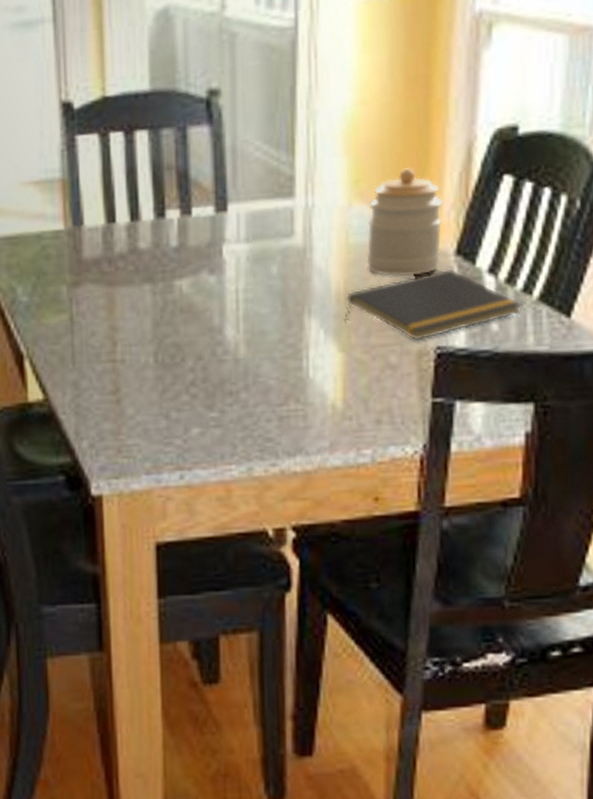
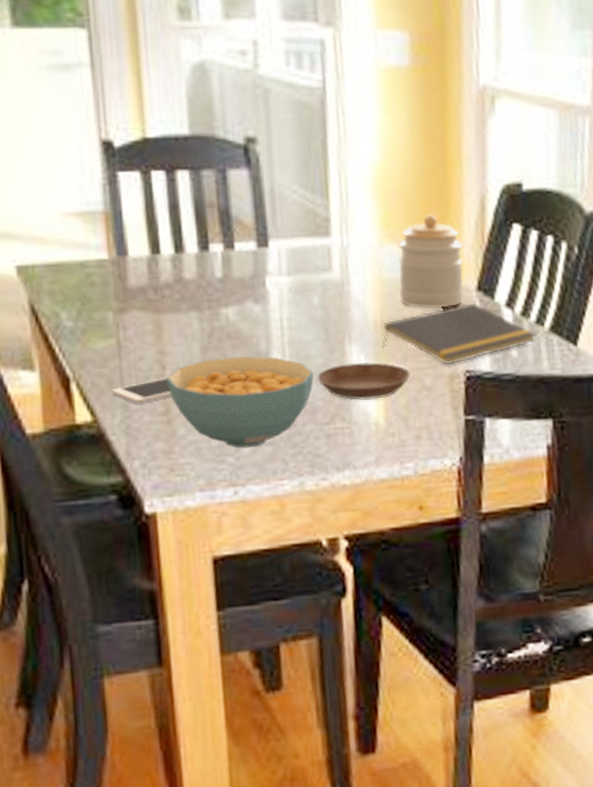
cell phone: none [63,355,121,383] -> present [111,378,171,404]
cereal bowl: none [117,331,269,430] -> present [166,355,314,448]
saucer: none [272,337,374,380] -> present [317,362,410,400]

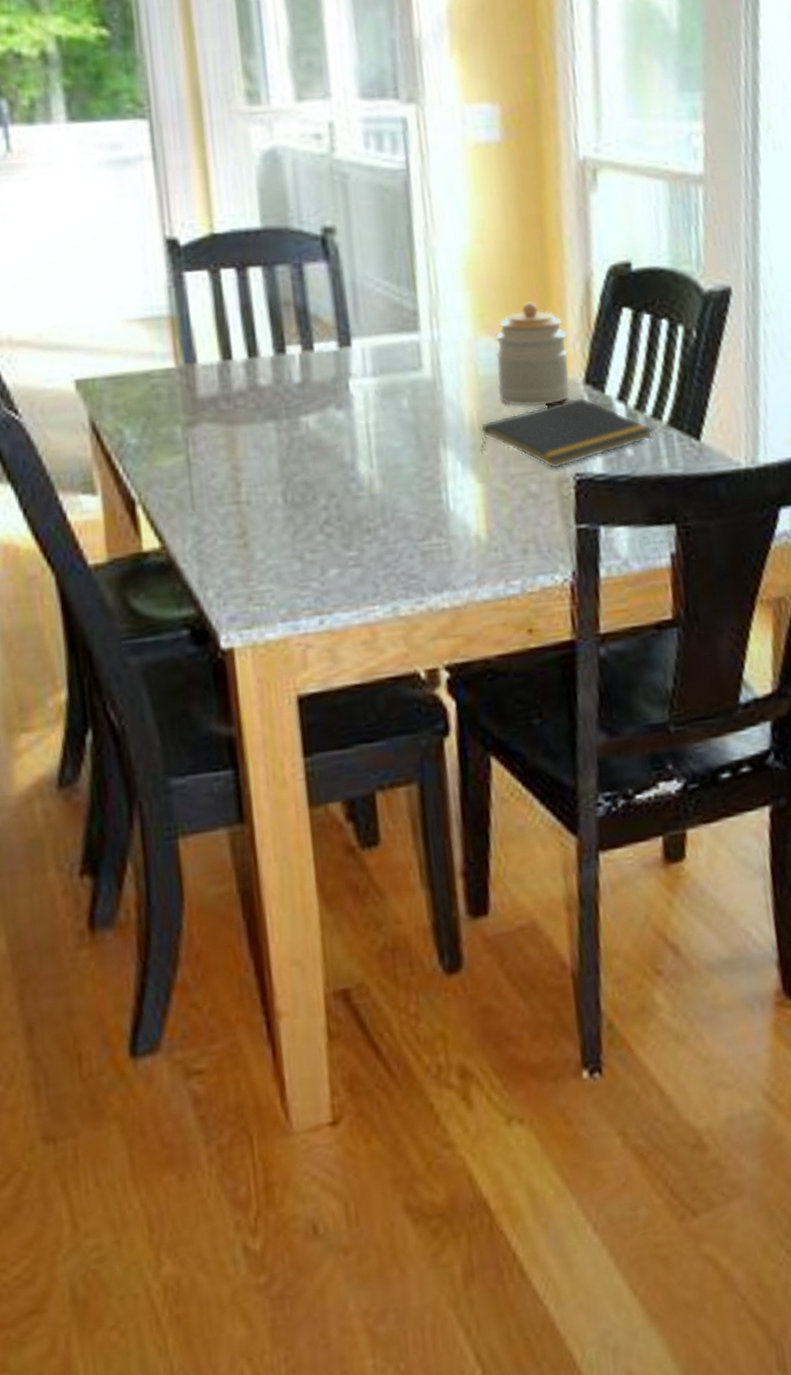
cell phone: present [111,378,171,404] -> none [181,496,247,527]
cereal bowl: present [166,355,314,448] -> none [241,467,406,572]
saucer: present [317,362,410,400] -> none [409,468,513,512]

